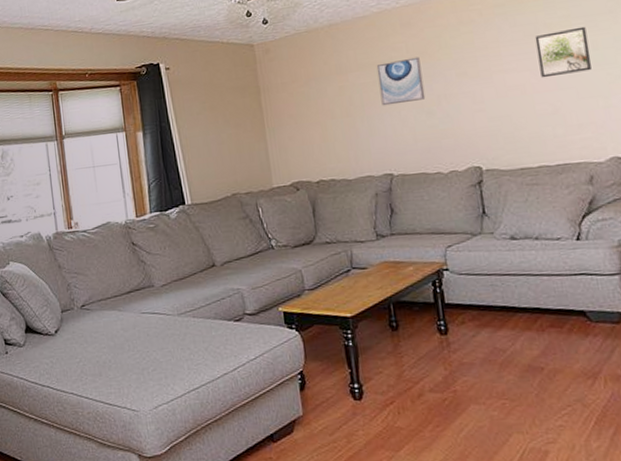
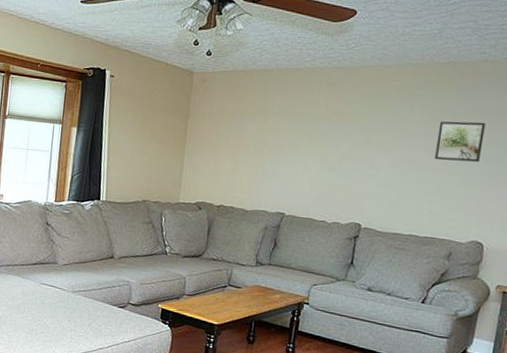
wall art: present [376,56,426,106] -> none [291,115,336,155]

